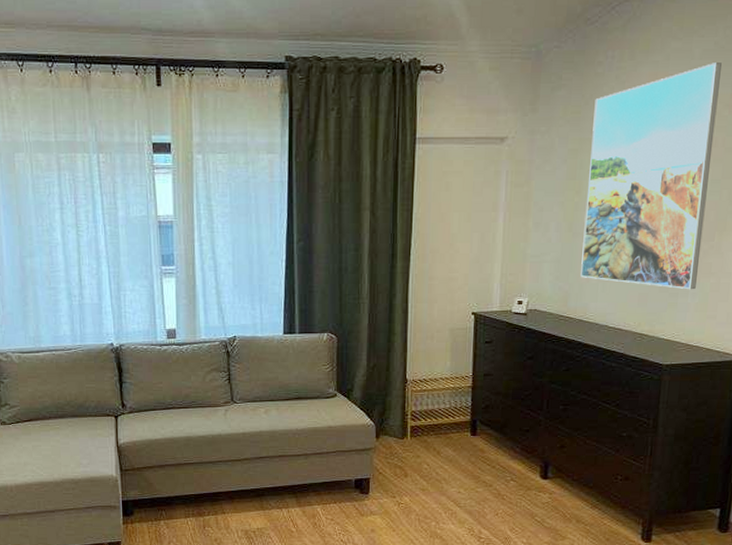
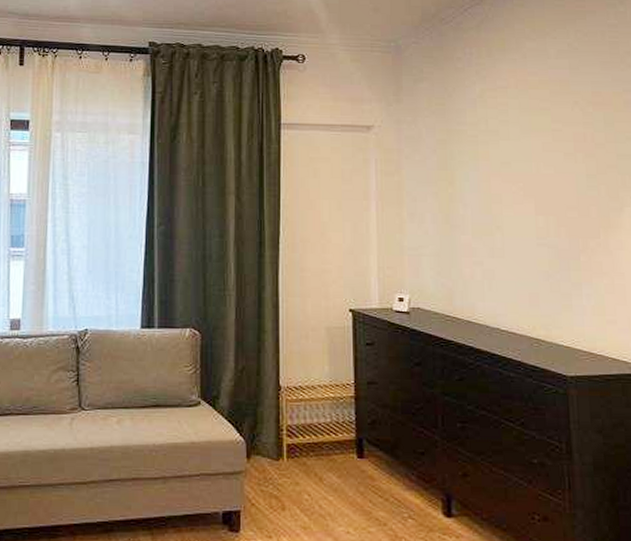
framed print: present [581,63,722,290] -> none [458,62,589,291]

